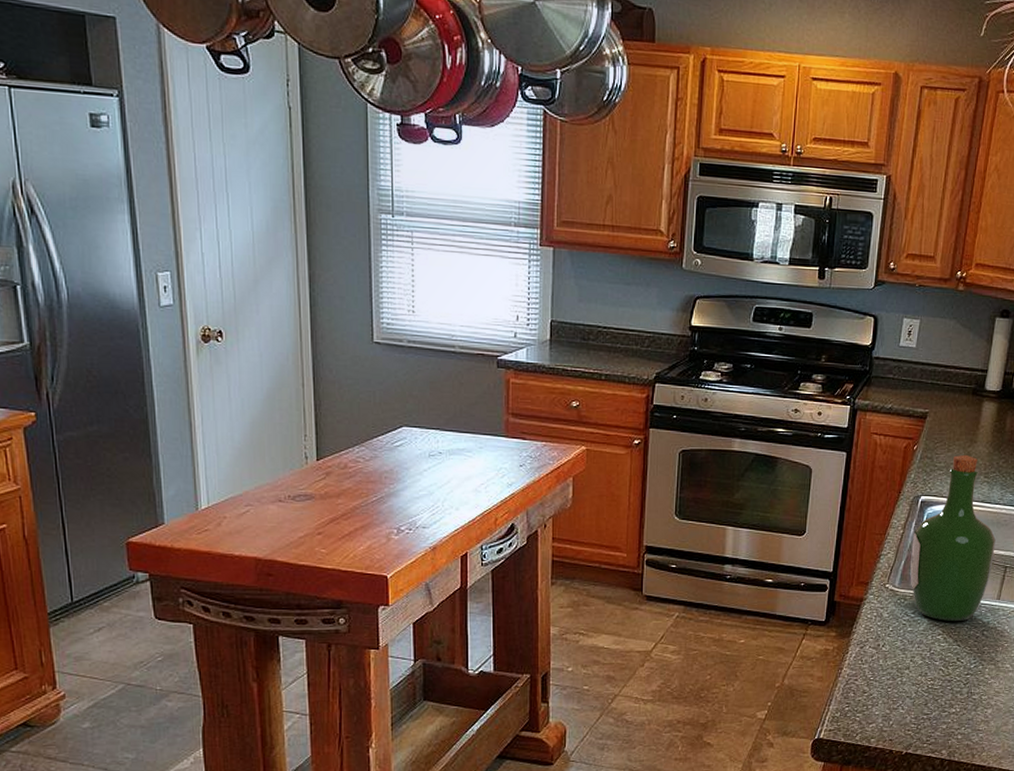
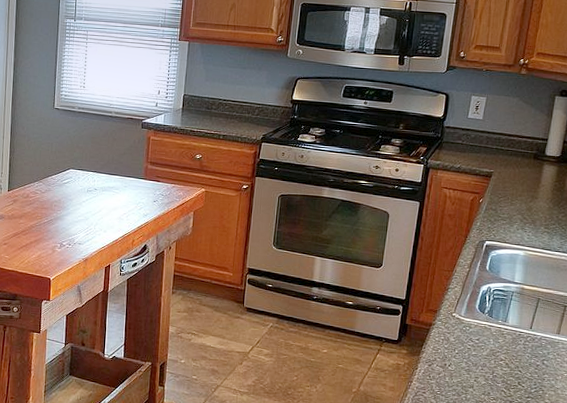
wine bottle: present [910,454,996,621] -> none [475,208,555,350]

